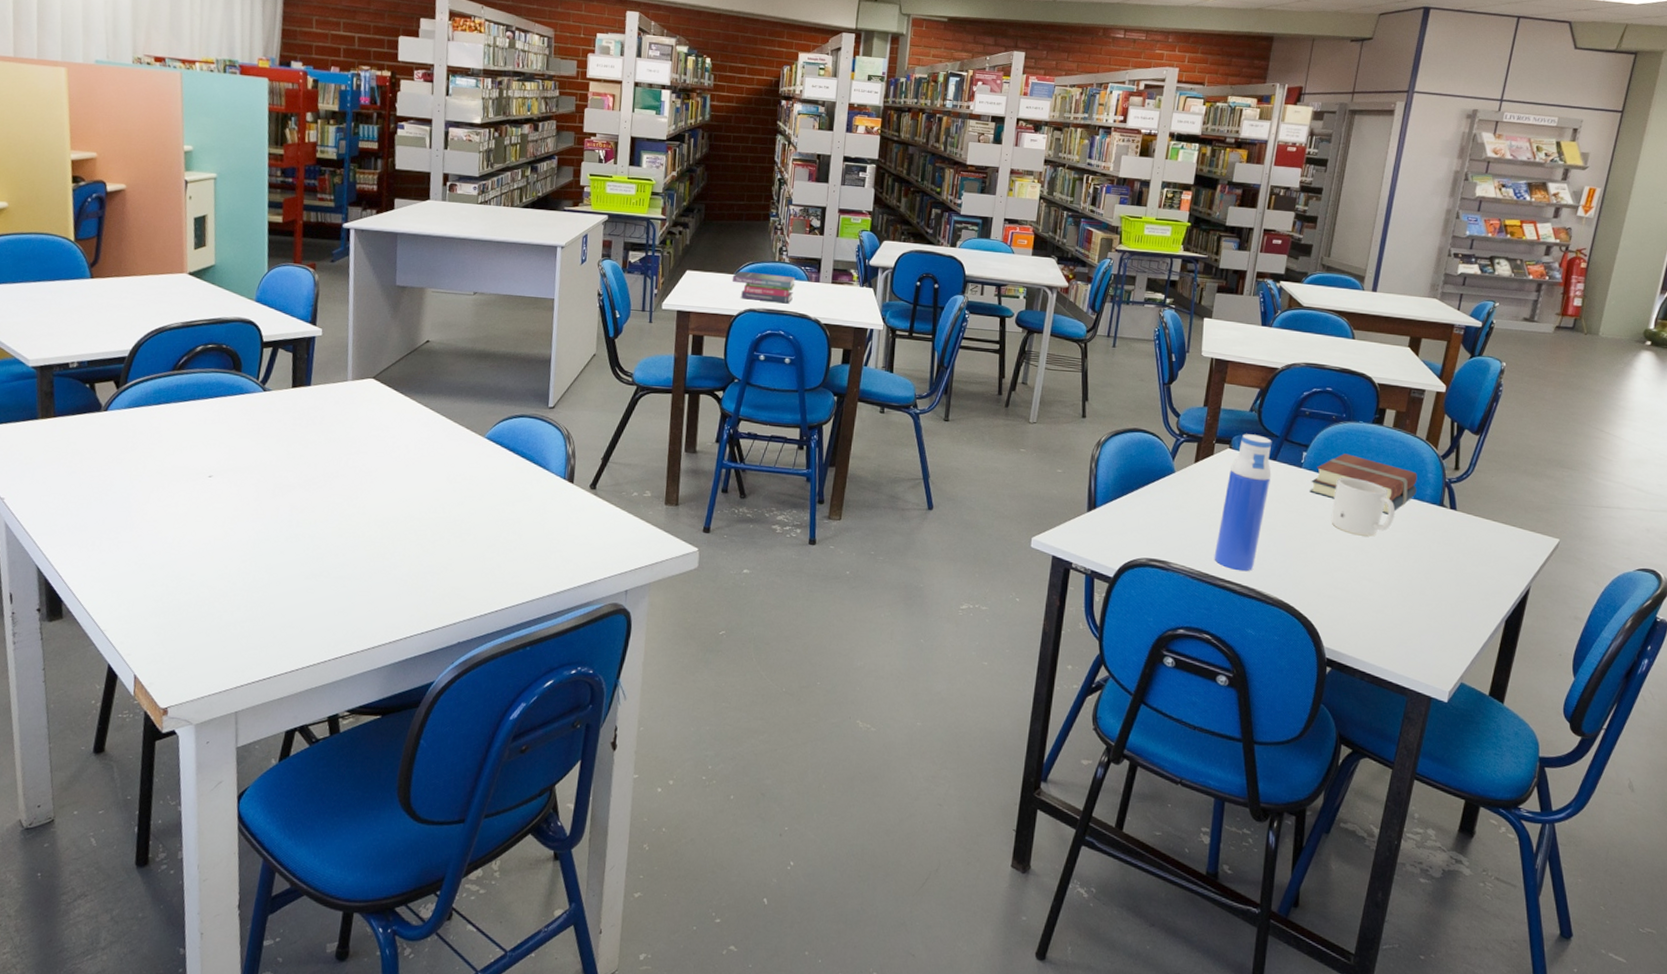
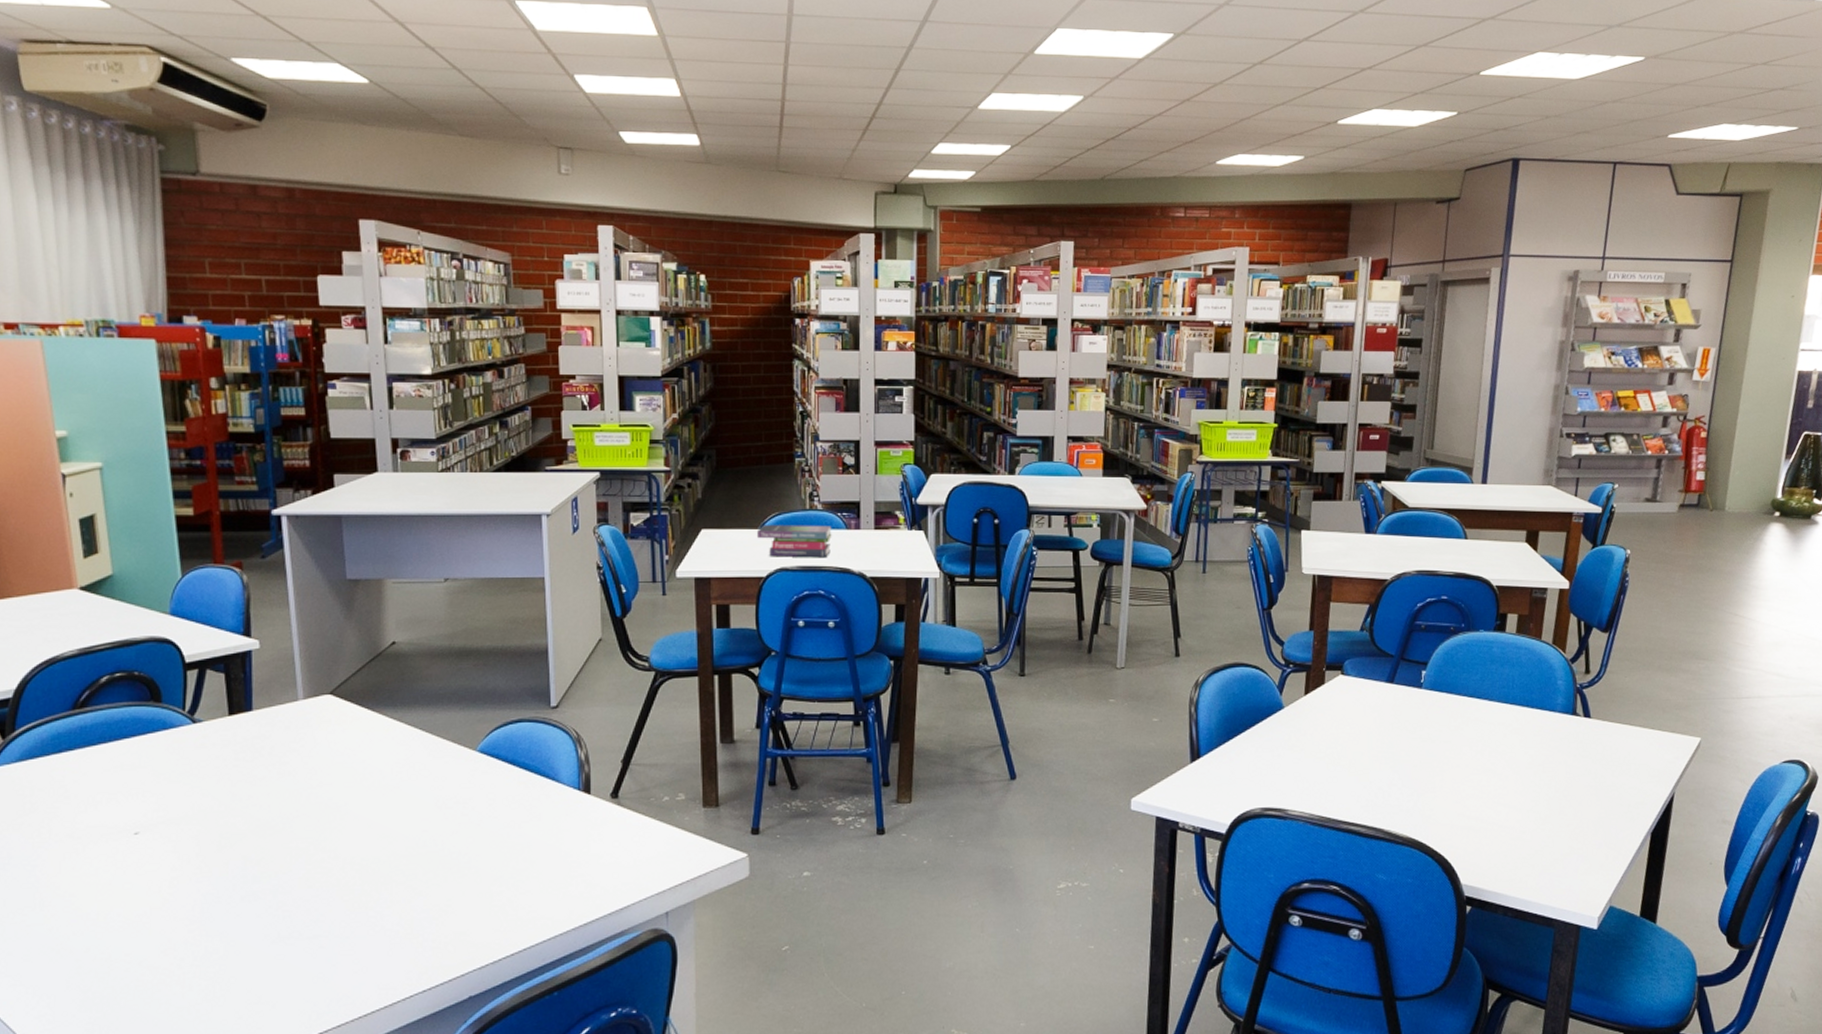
water bottle: present [1214,434,1272,572] -> none [1334,656,1390,811]
books: present [1310,453,1417,514] -> none [1432,668,1548,730]
mug: present [1331,477,1395,537] -> none [1457,693,1526,757]

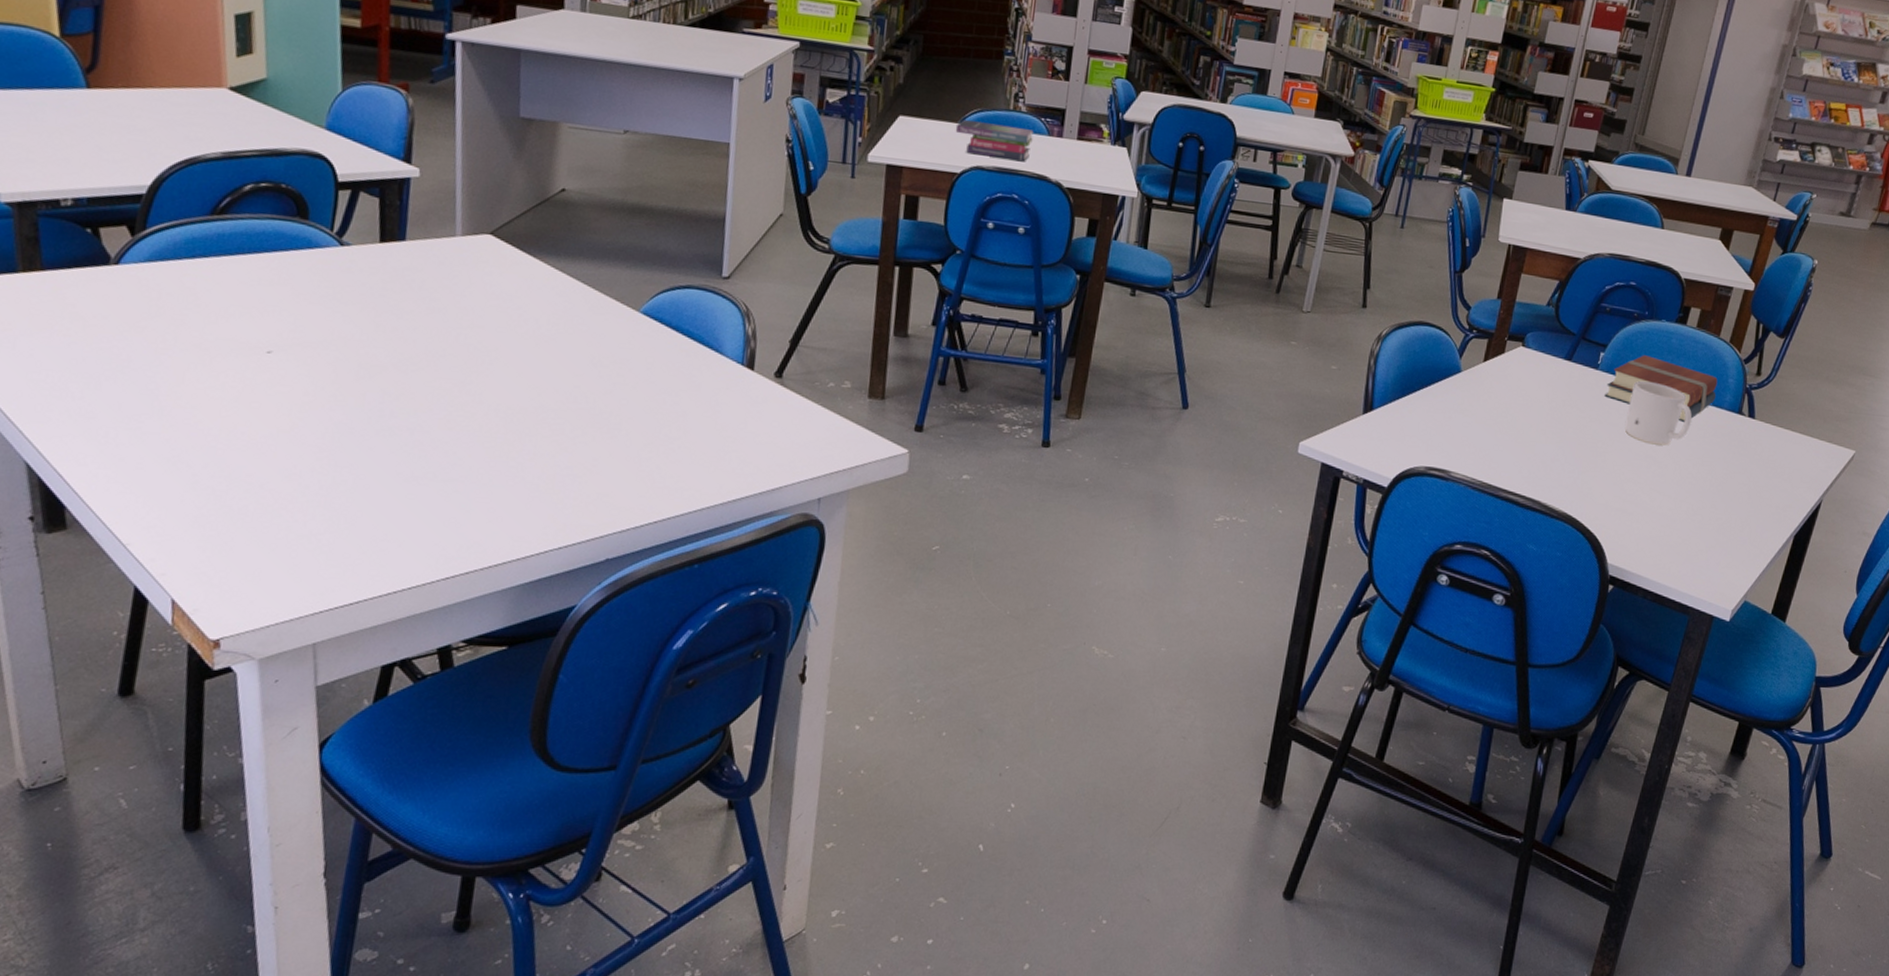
books: none [1432,668,1548,730] -> present [1604,355,1718,422]
mug: none [1457,693,1526,757] -> present [1624,380,1692,446]

